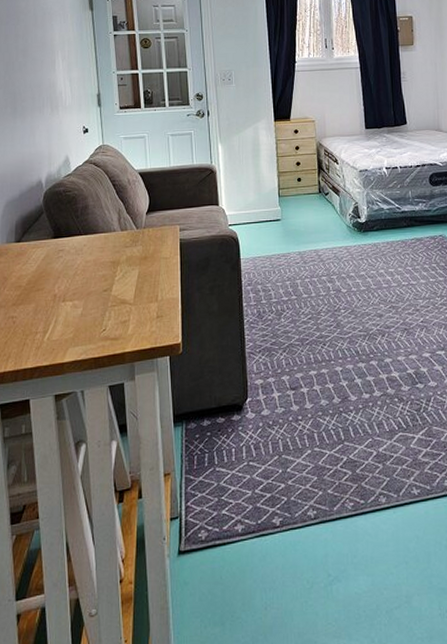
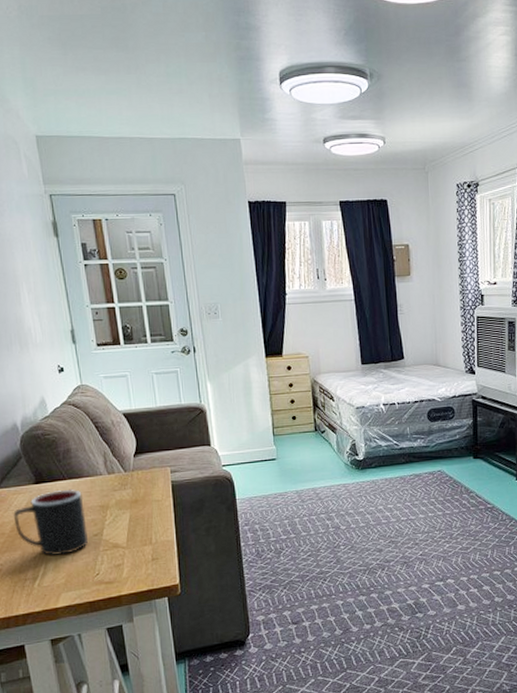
mug: none [30,244,98,309] -> present [13,489,88,555]

